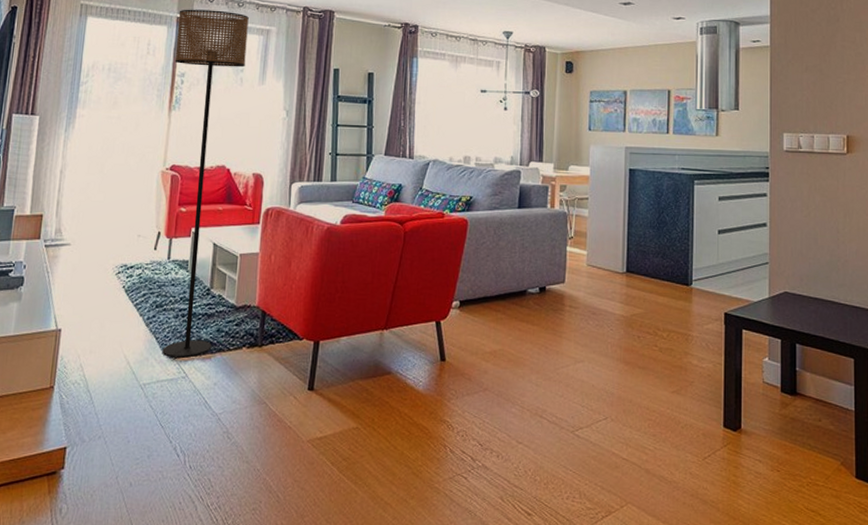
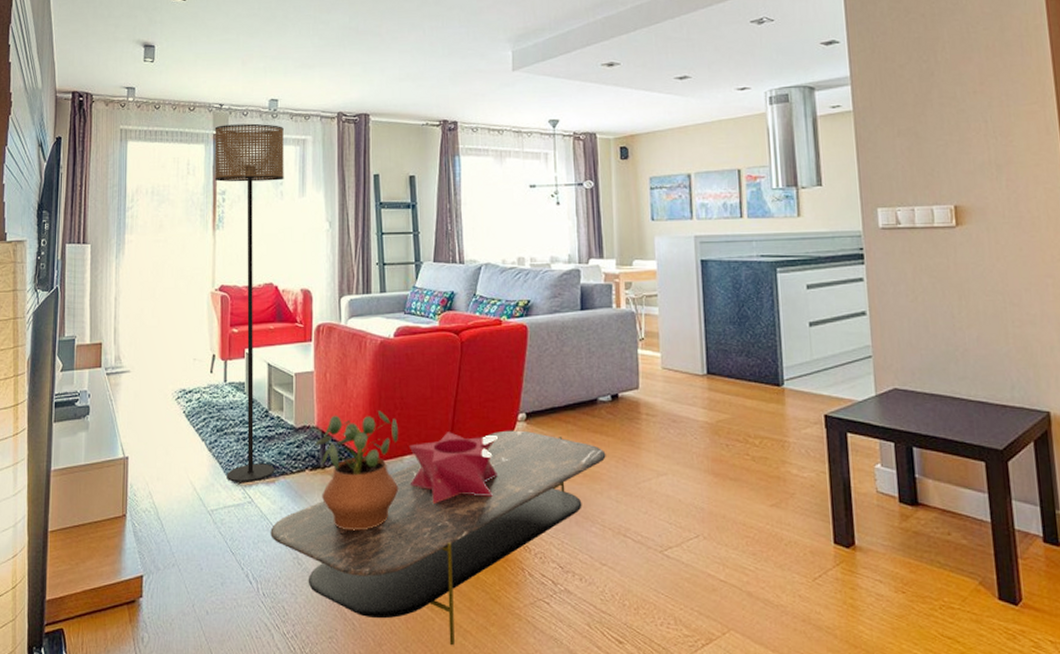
coffee table: none [202,316,530,518] -> present [270,430,606,646]
potted plant: none [253,293,338,407] -> present [314,411,399,530]
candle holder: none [344,316,431,383] -> present [409,432,498,503]

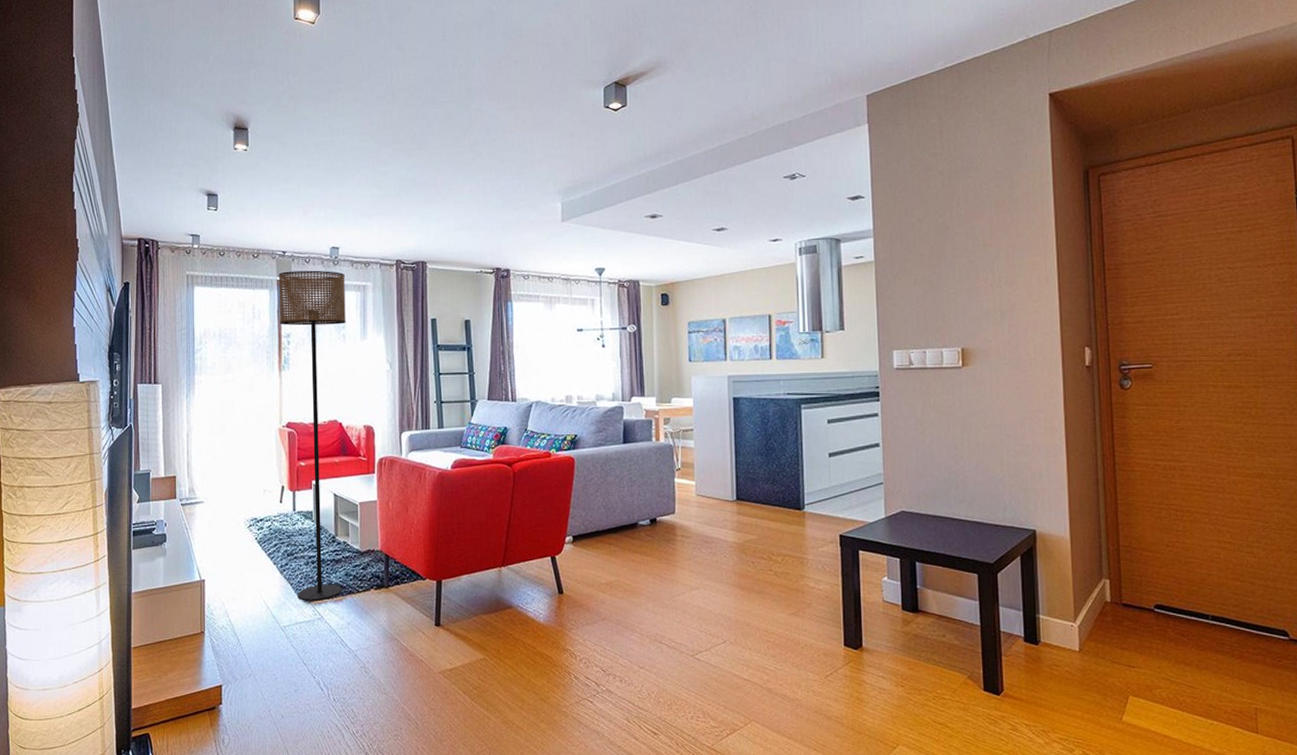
coffee table: present [270,430,606,646] -> none [339,551,645,740]
potted plant: present [314,411,399,530] -> none [378,535,457,642]
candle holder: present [409,432,498,503] -> none [466,554,547,617]

